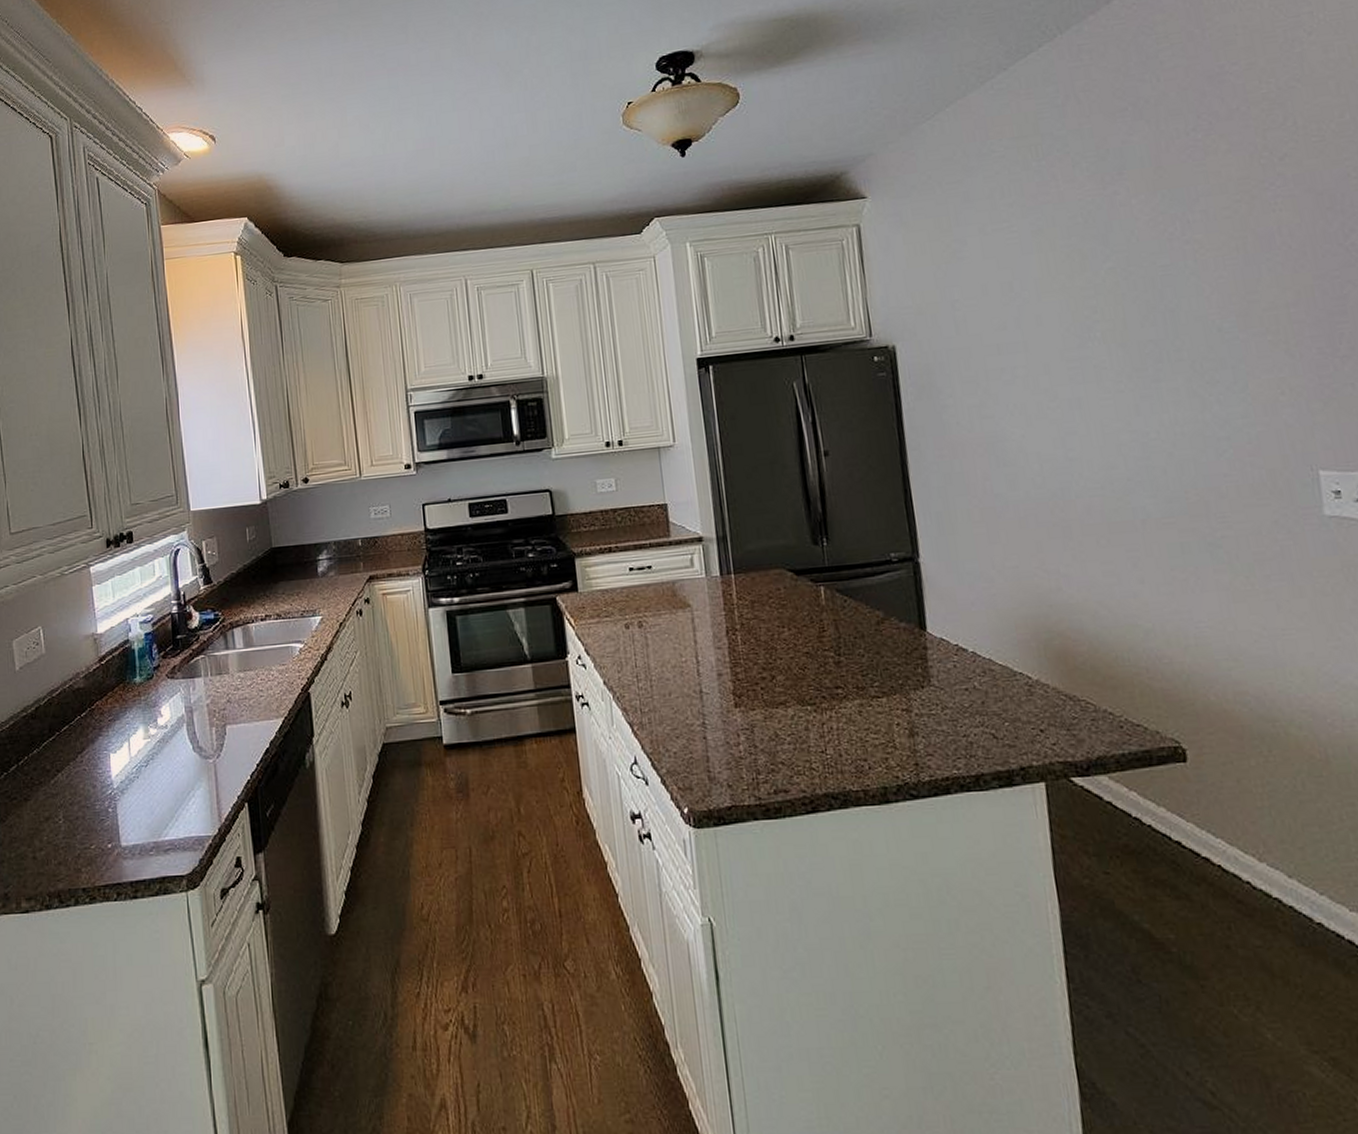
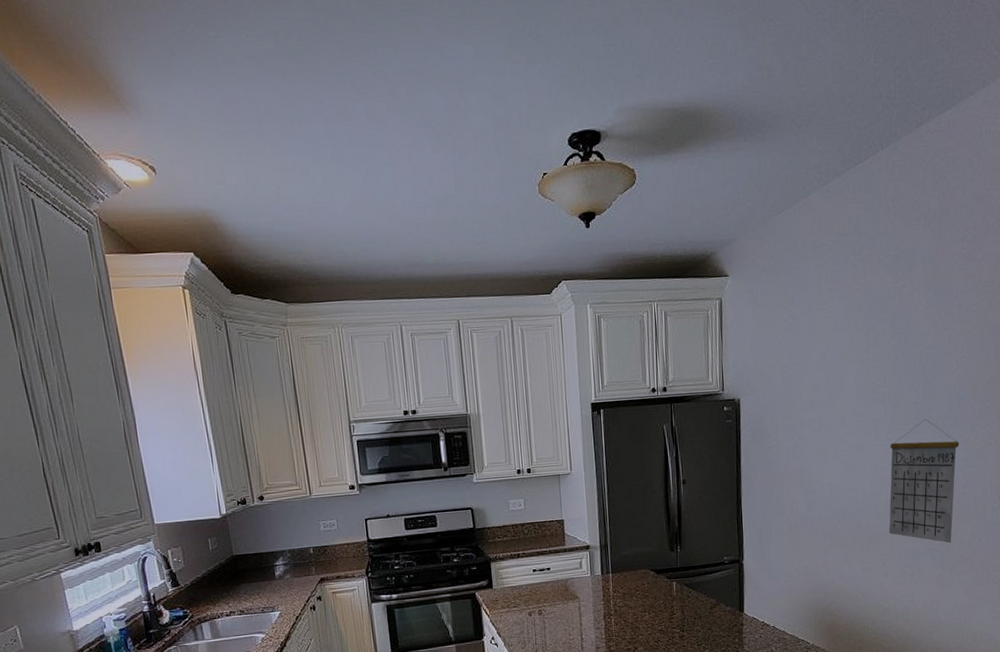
calendar: none [1123,362,1242,535] -> present [888,419,959,544]

